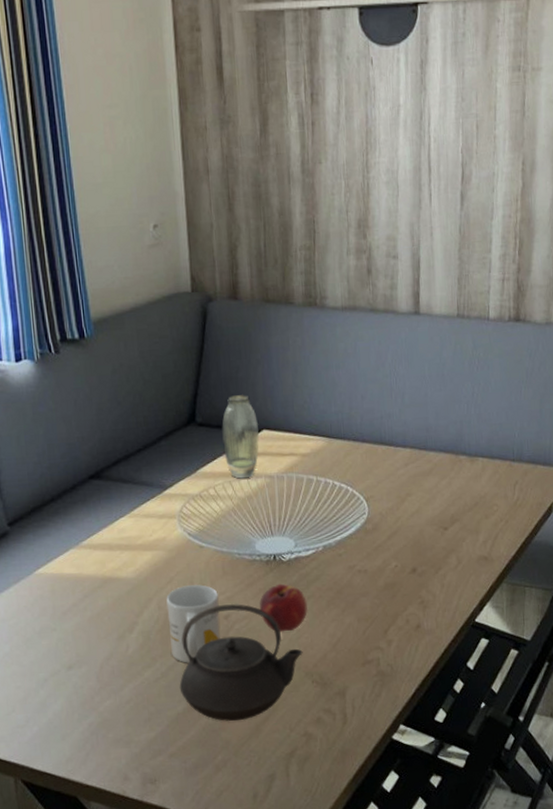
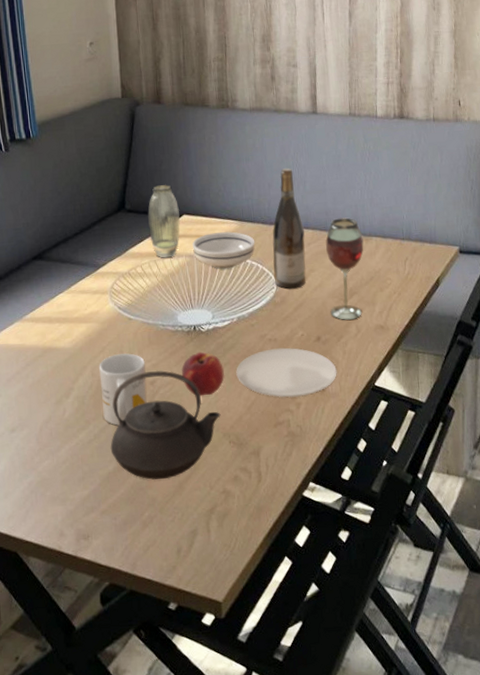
bowl: none [273,449,345,492] -> present [192,231,255,269]
plate: none [320,580,434,635] -> present [236,347,337,398]
wine bottle: none [364,377,403,514] -> present [272,168,307,289]
wineglass: none [425,435,469,550] -> present [325,217,364,320]

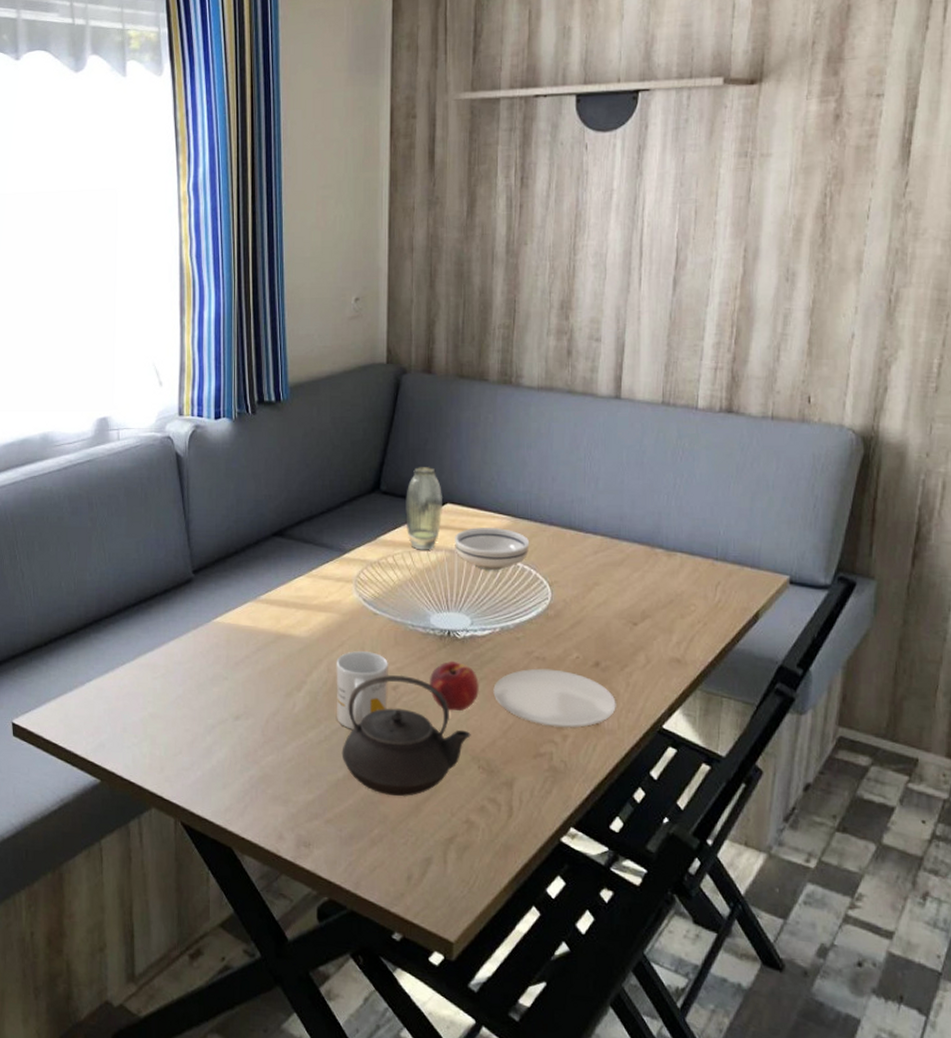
wine bottle: present [272,168,307,289] -> none [549,461,591,602]
wineglass: present [325,217,364,320] -> none [615,526,665,647]

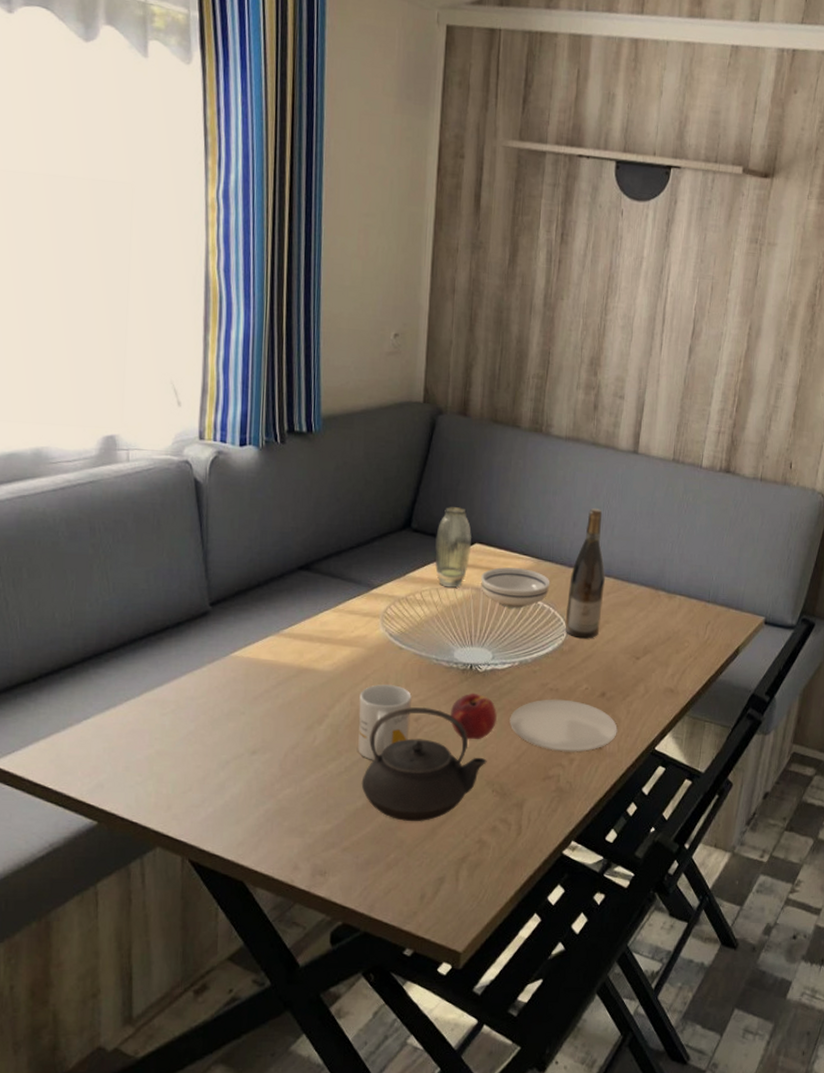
wine bottle: none [549,461,591,602] -> present [564,508,605,638]

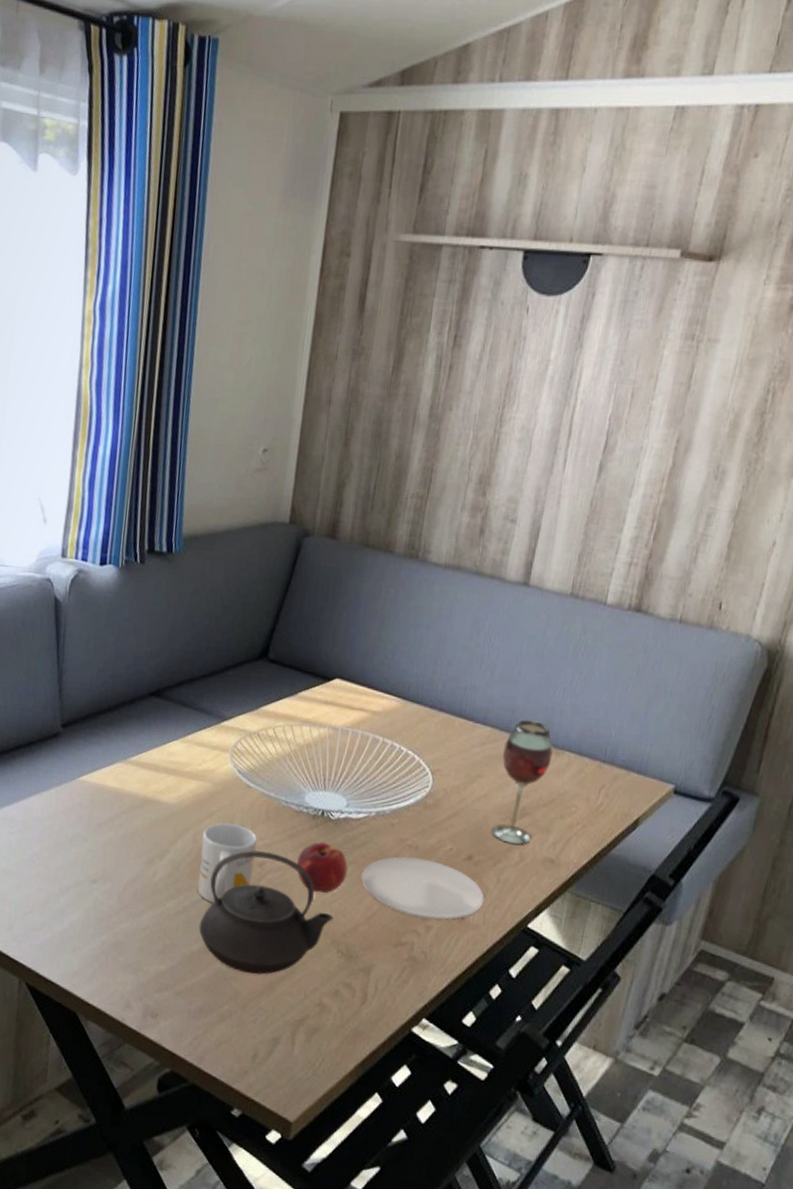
vase: present [435,507,472,588] -> none [291,637,332,726]
bowl: present [481,567,551,609] -> none [339,706,417,753]
wine bottle: present [564,508,605,638] -> none [430,646,483,793]
wineglass: none [620,570,667,679] -> present [491,719,553,844]

